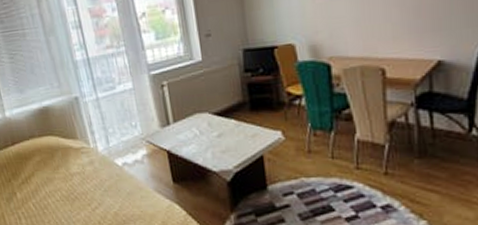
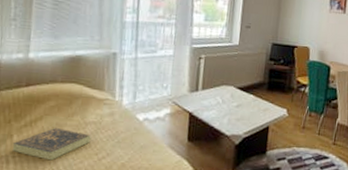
book: none [18,181,81,214] -> present [12,127,91,161]

